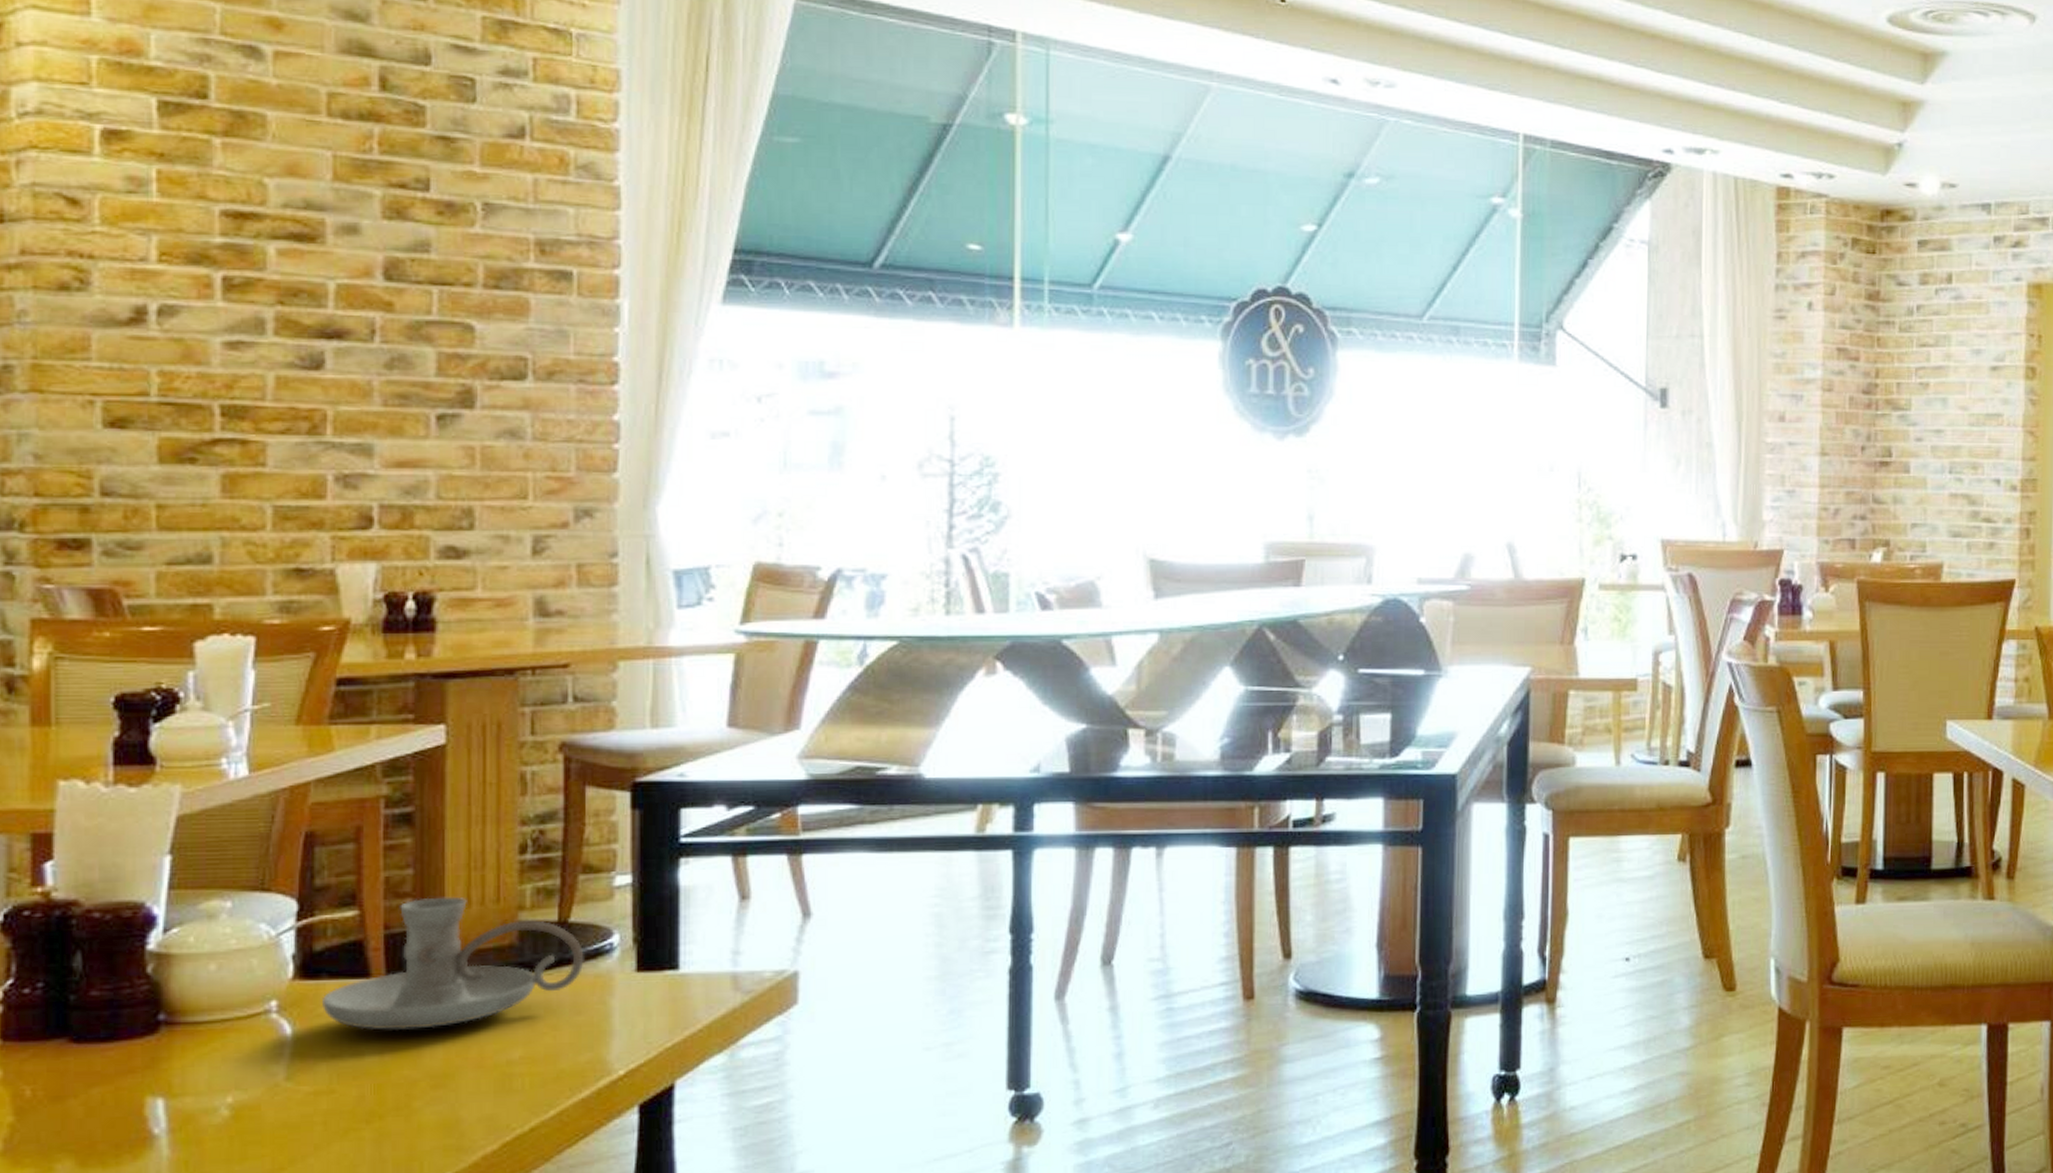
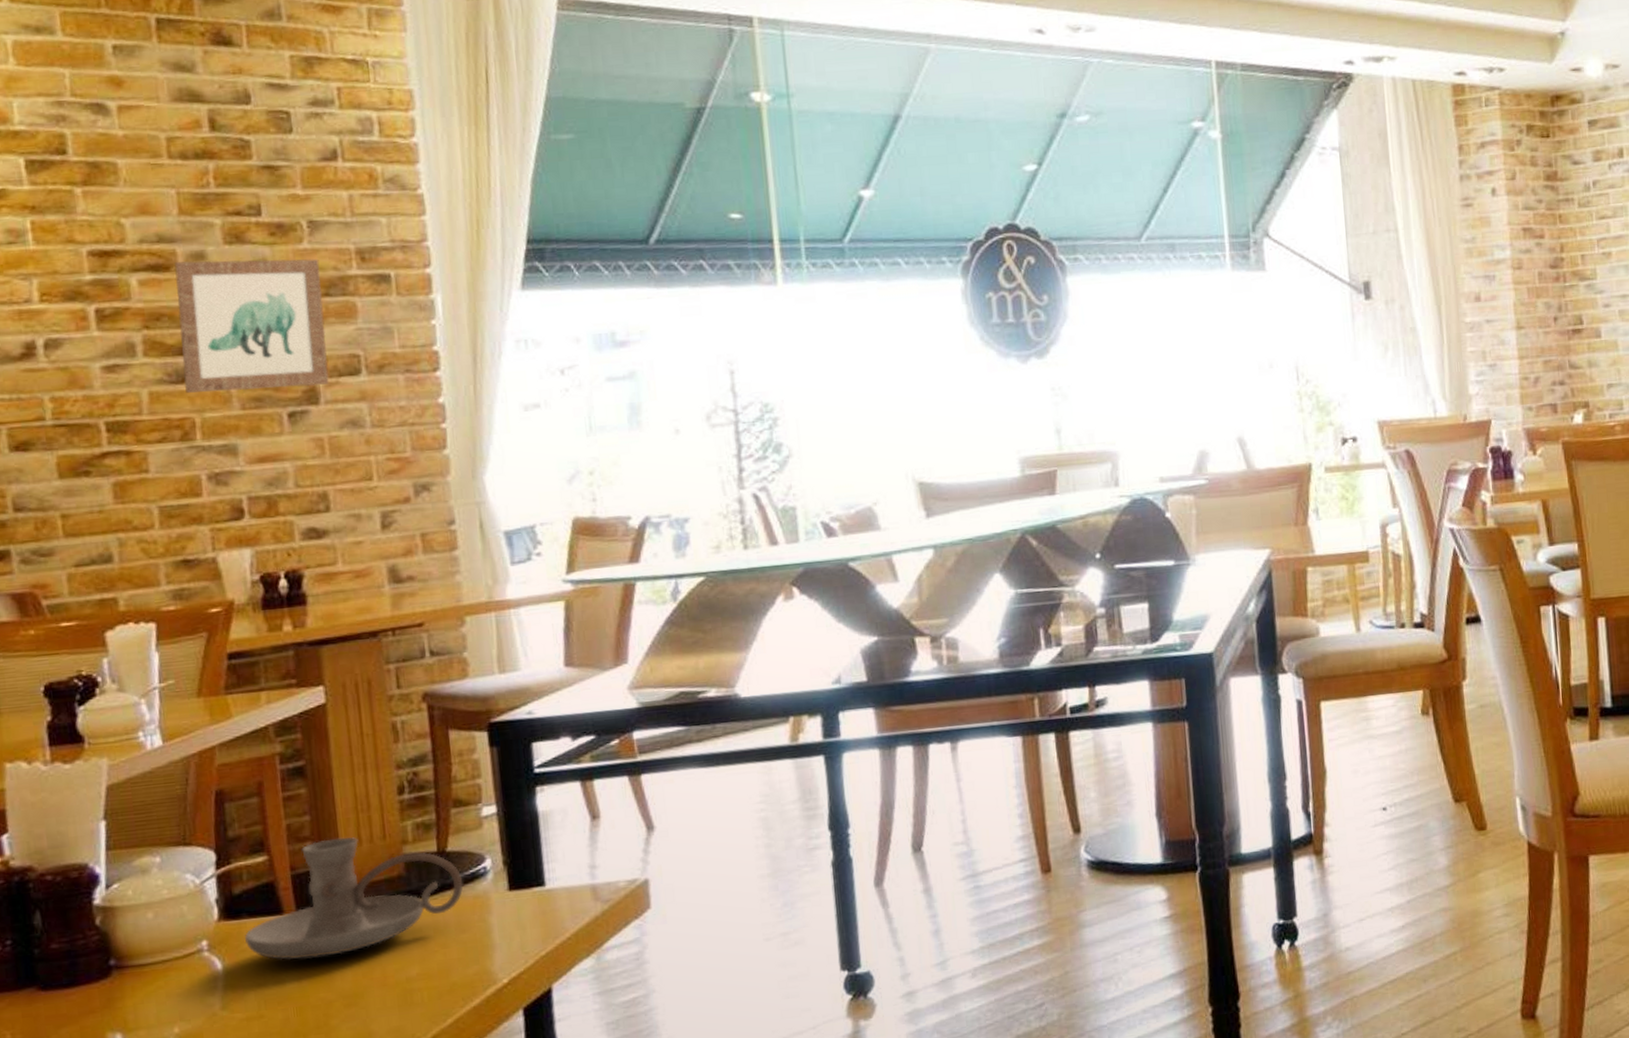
wall art: none [318,233,492,387] -> present [174,258,330,393]

